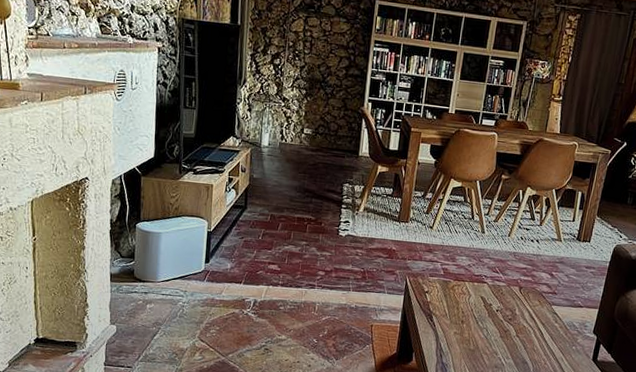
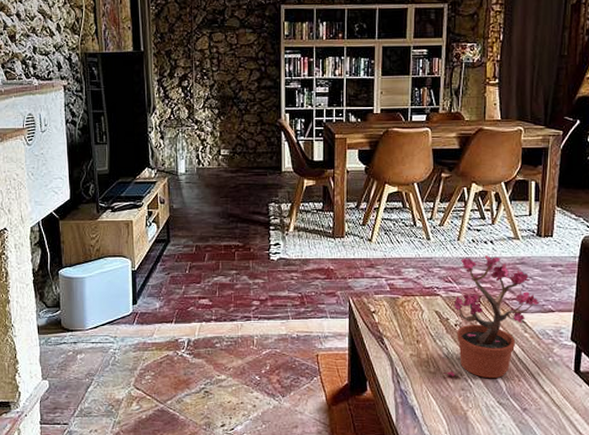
potted plant: none [480,252,572,360] -> present [442,255,540,379]

